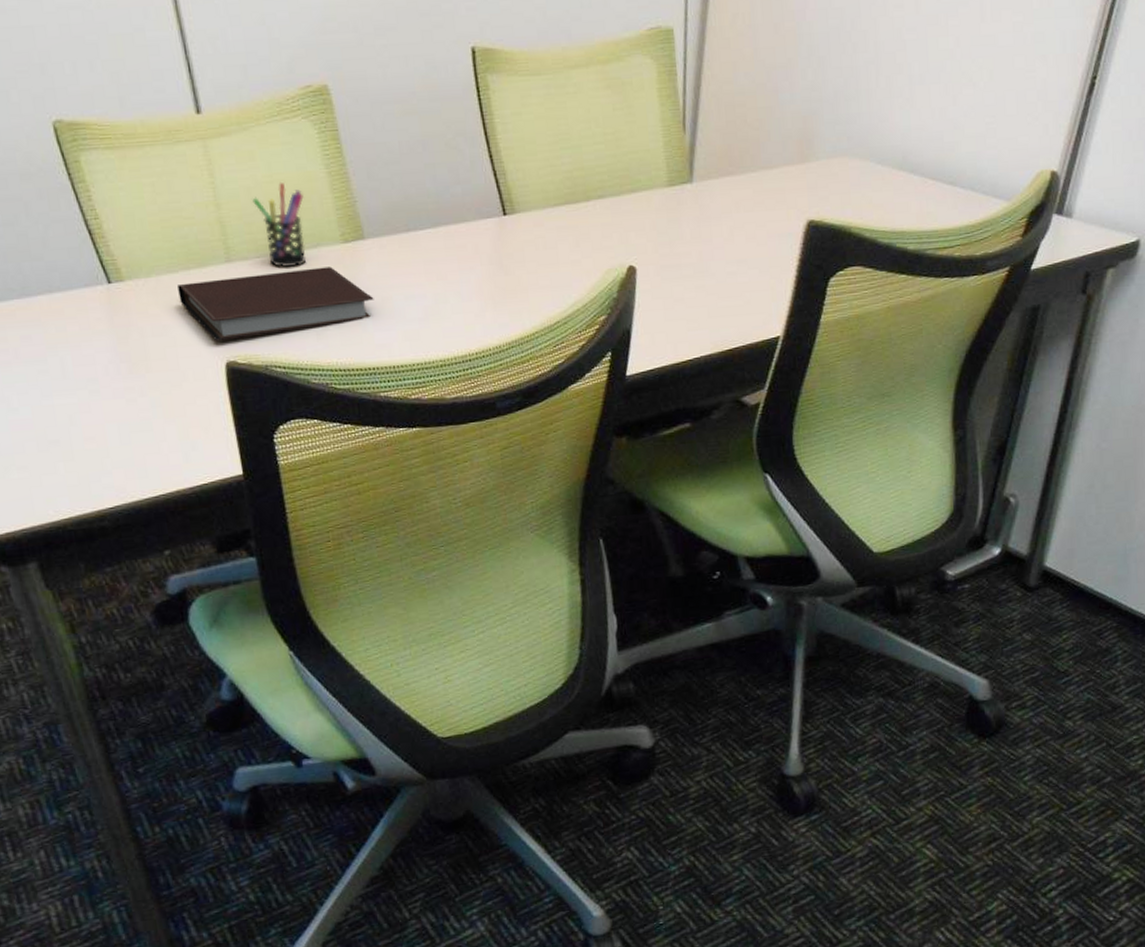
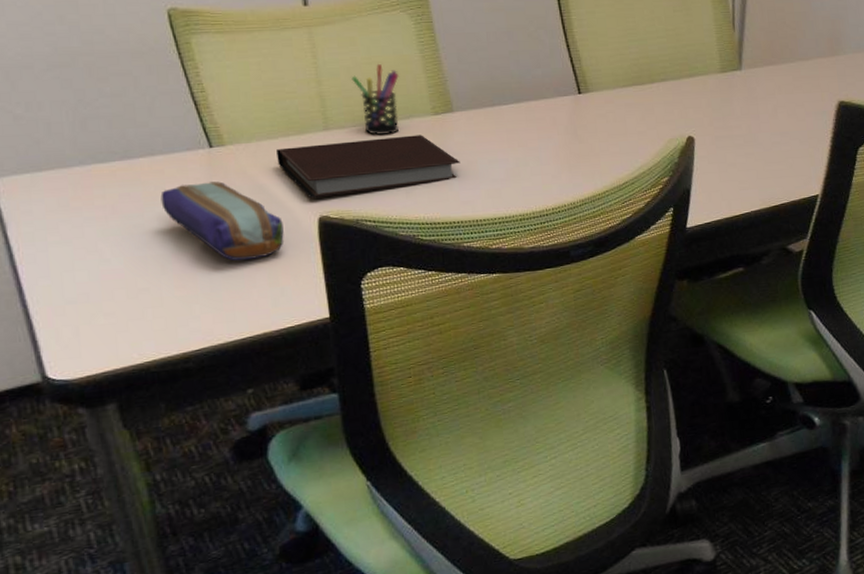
pencil case: none [62,322,192,411] -> present [160,181,284,261]

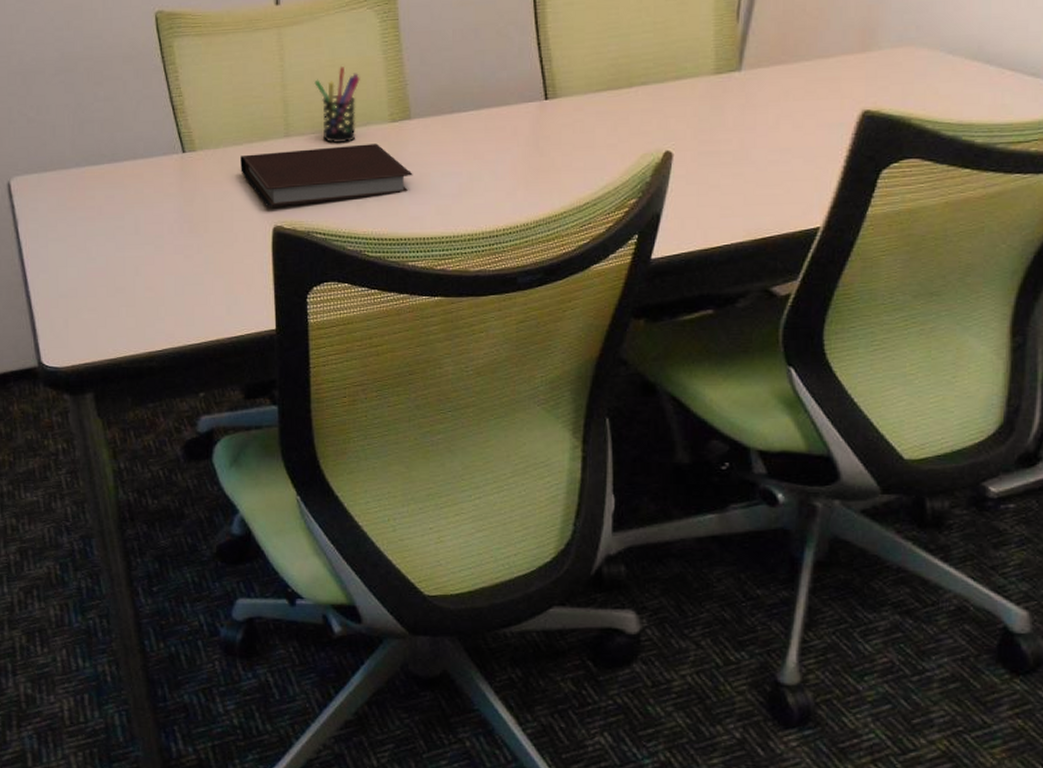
pencil case: present [160,181,284,261] -> none [139,187,241,266]

